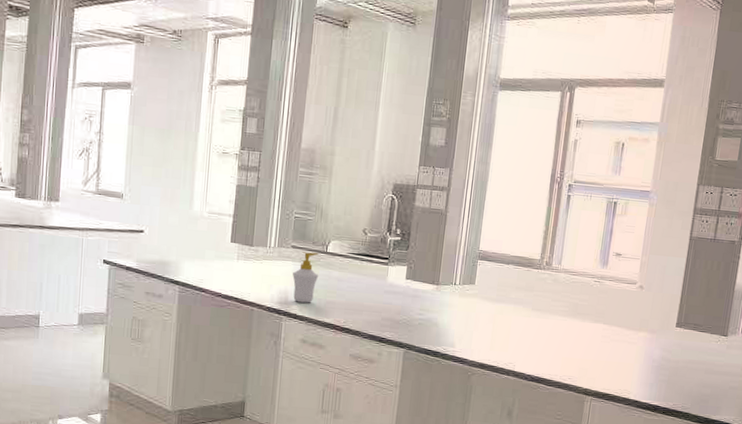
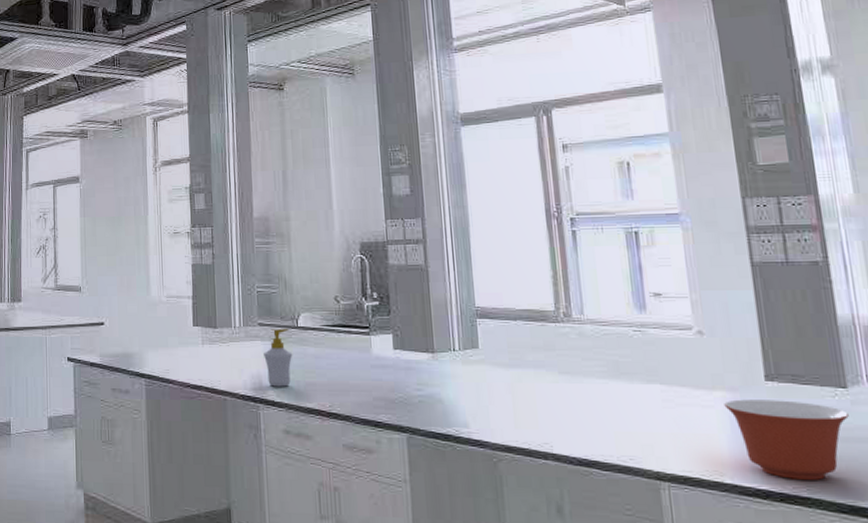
mixing bowl: none [644,339,723,400] -> present [724,399,849,480]

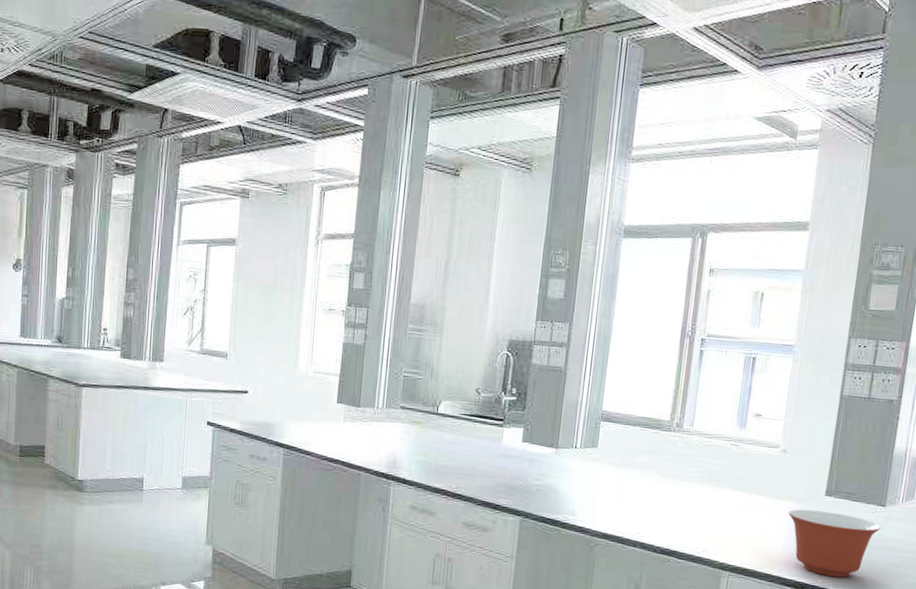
soap bottle: present [264,329,293,387] -> none [401,413,429,467]

